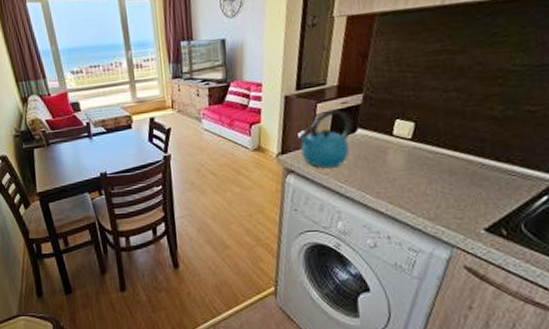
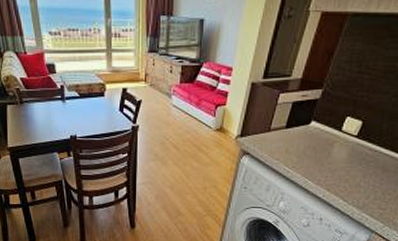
kettle: present [296,109,353,169] -> none [257,101,308,154]

